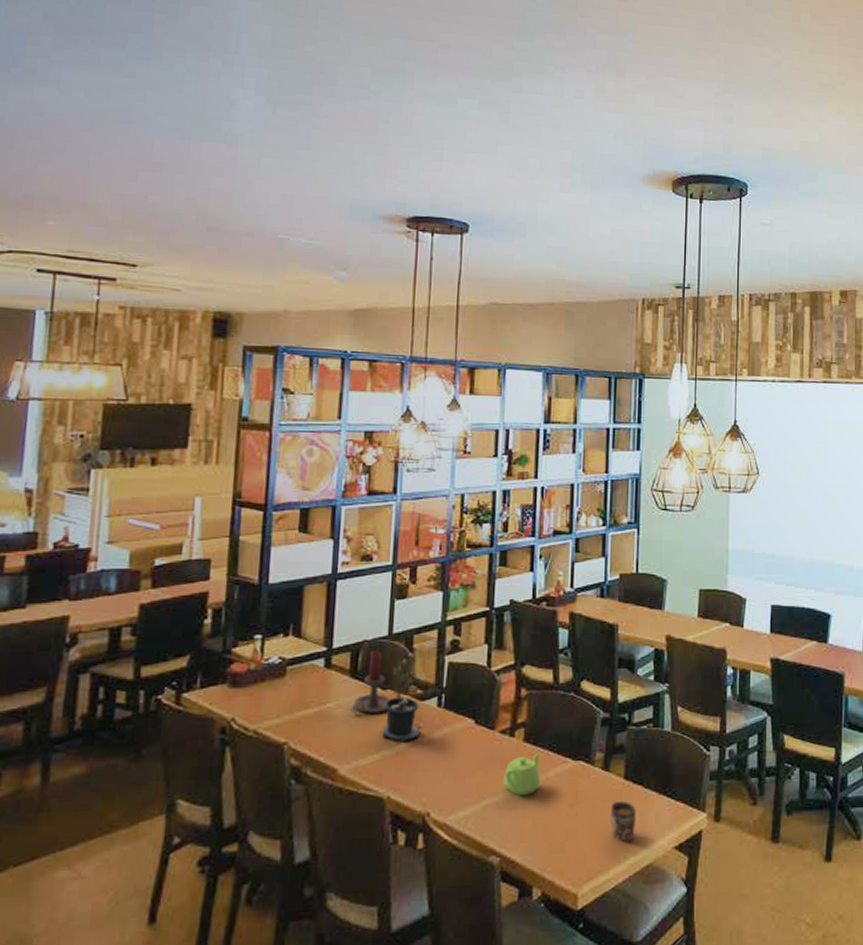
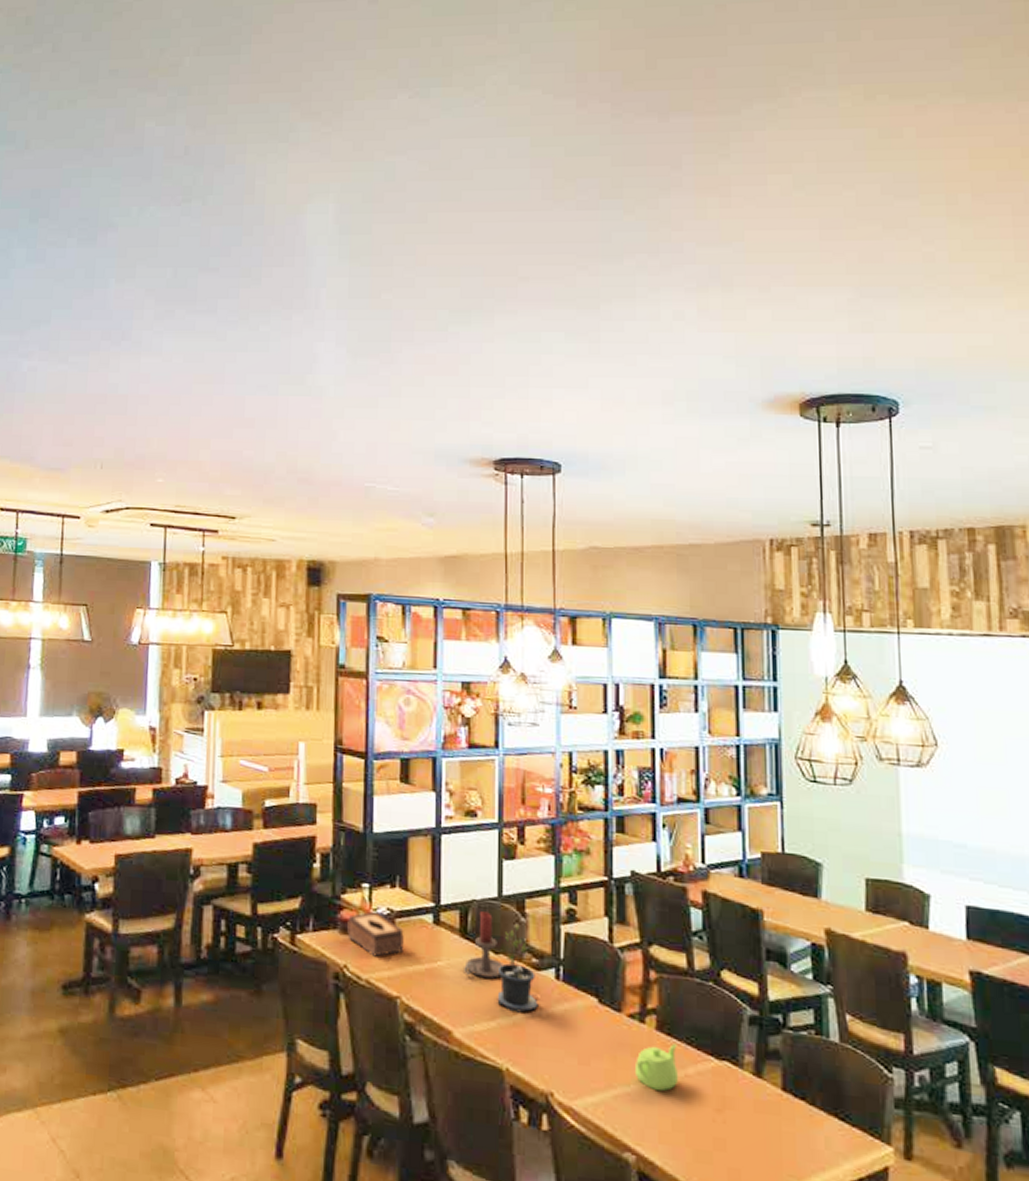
tissue box: none [237,662,295,706] -> present [347,911,404,957]
mug: present [611,800,636,842] -> none [767,1113,800,1165]

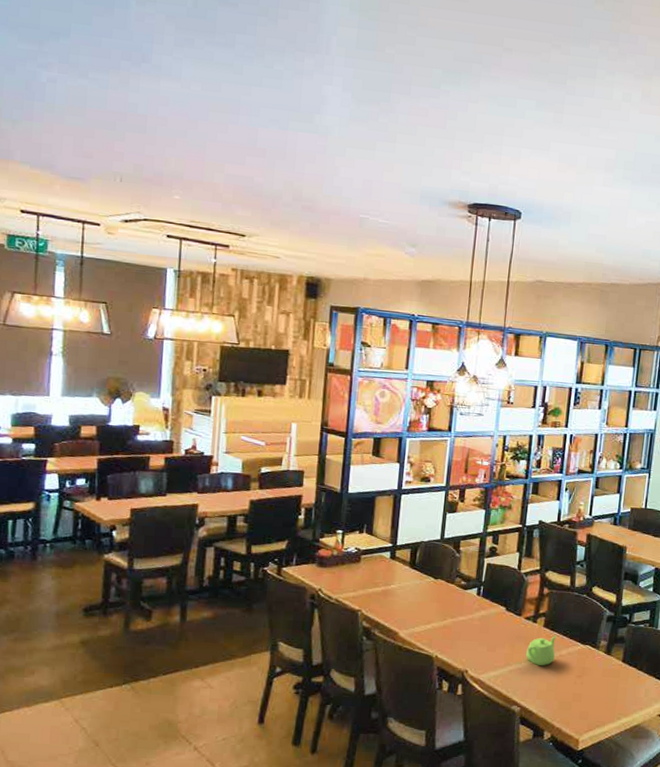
tissue box: present [347,911,404,957] -> none [323,550,367,583]
candle holder: present [464,911,504,979] -> none [410,549,440,596]
potted plant: present [497,924,539,1013] -> none [433,558,463,619]

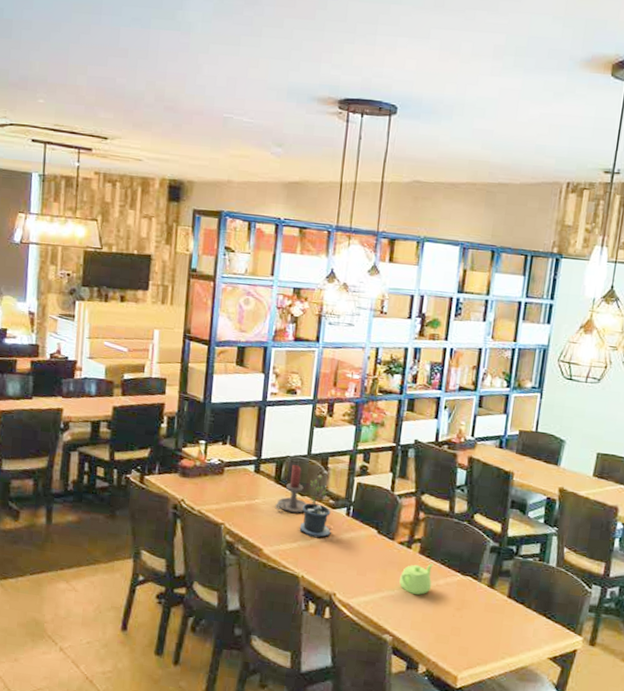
candle holder: none [410,549,440,596] -> present [275,465,307,514]
potted plant: none [433,558,463,619] -> present [299,475,331,538]

